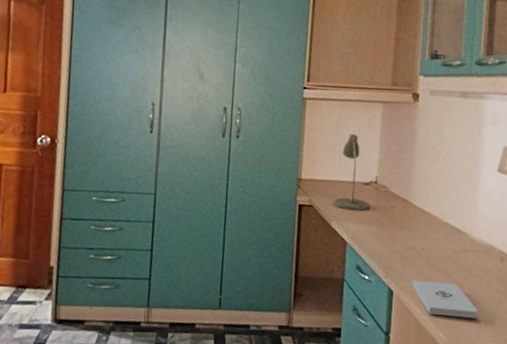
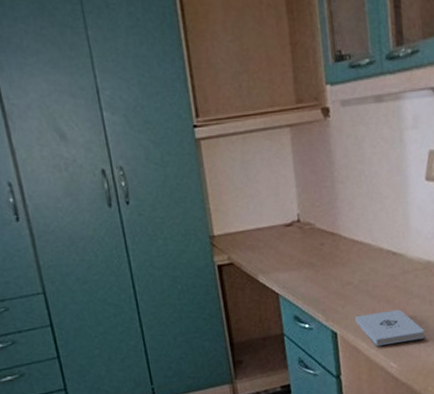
desk lamp: present [333,134,370,211] -> none [255,170,297,259]

